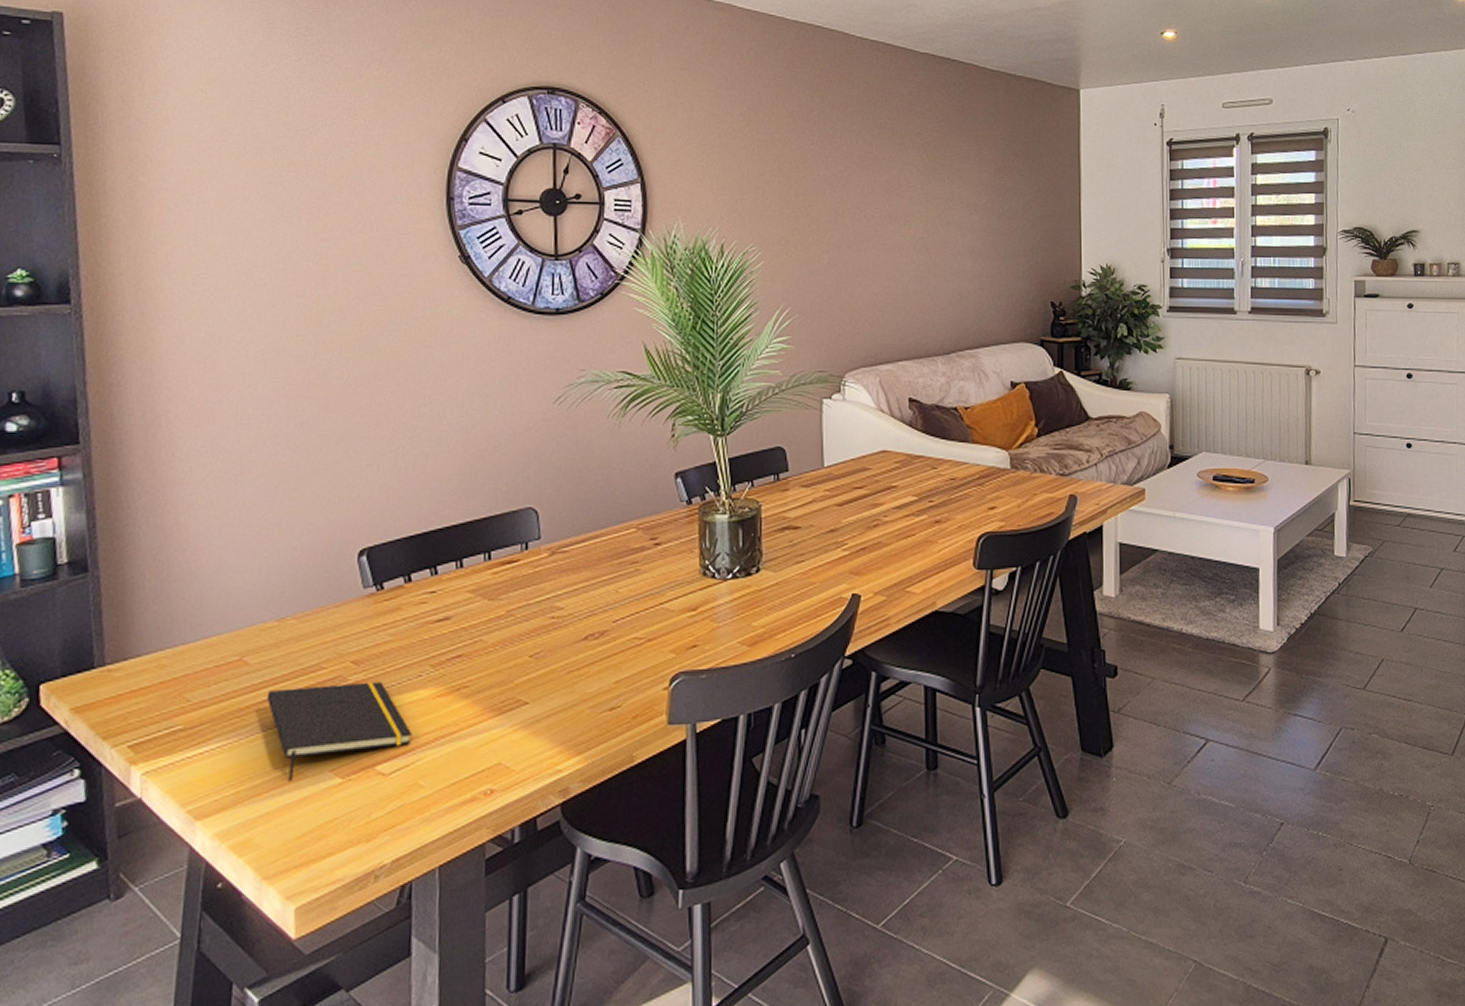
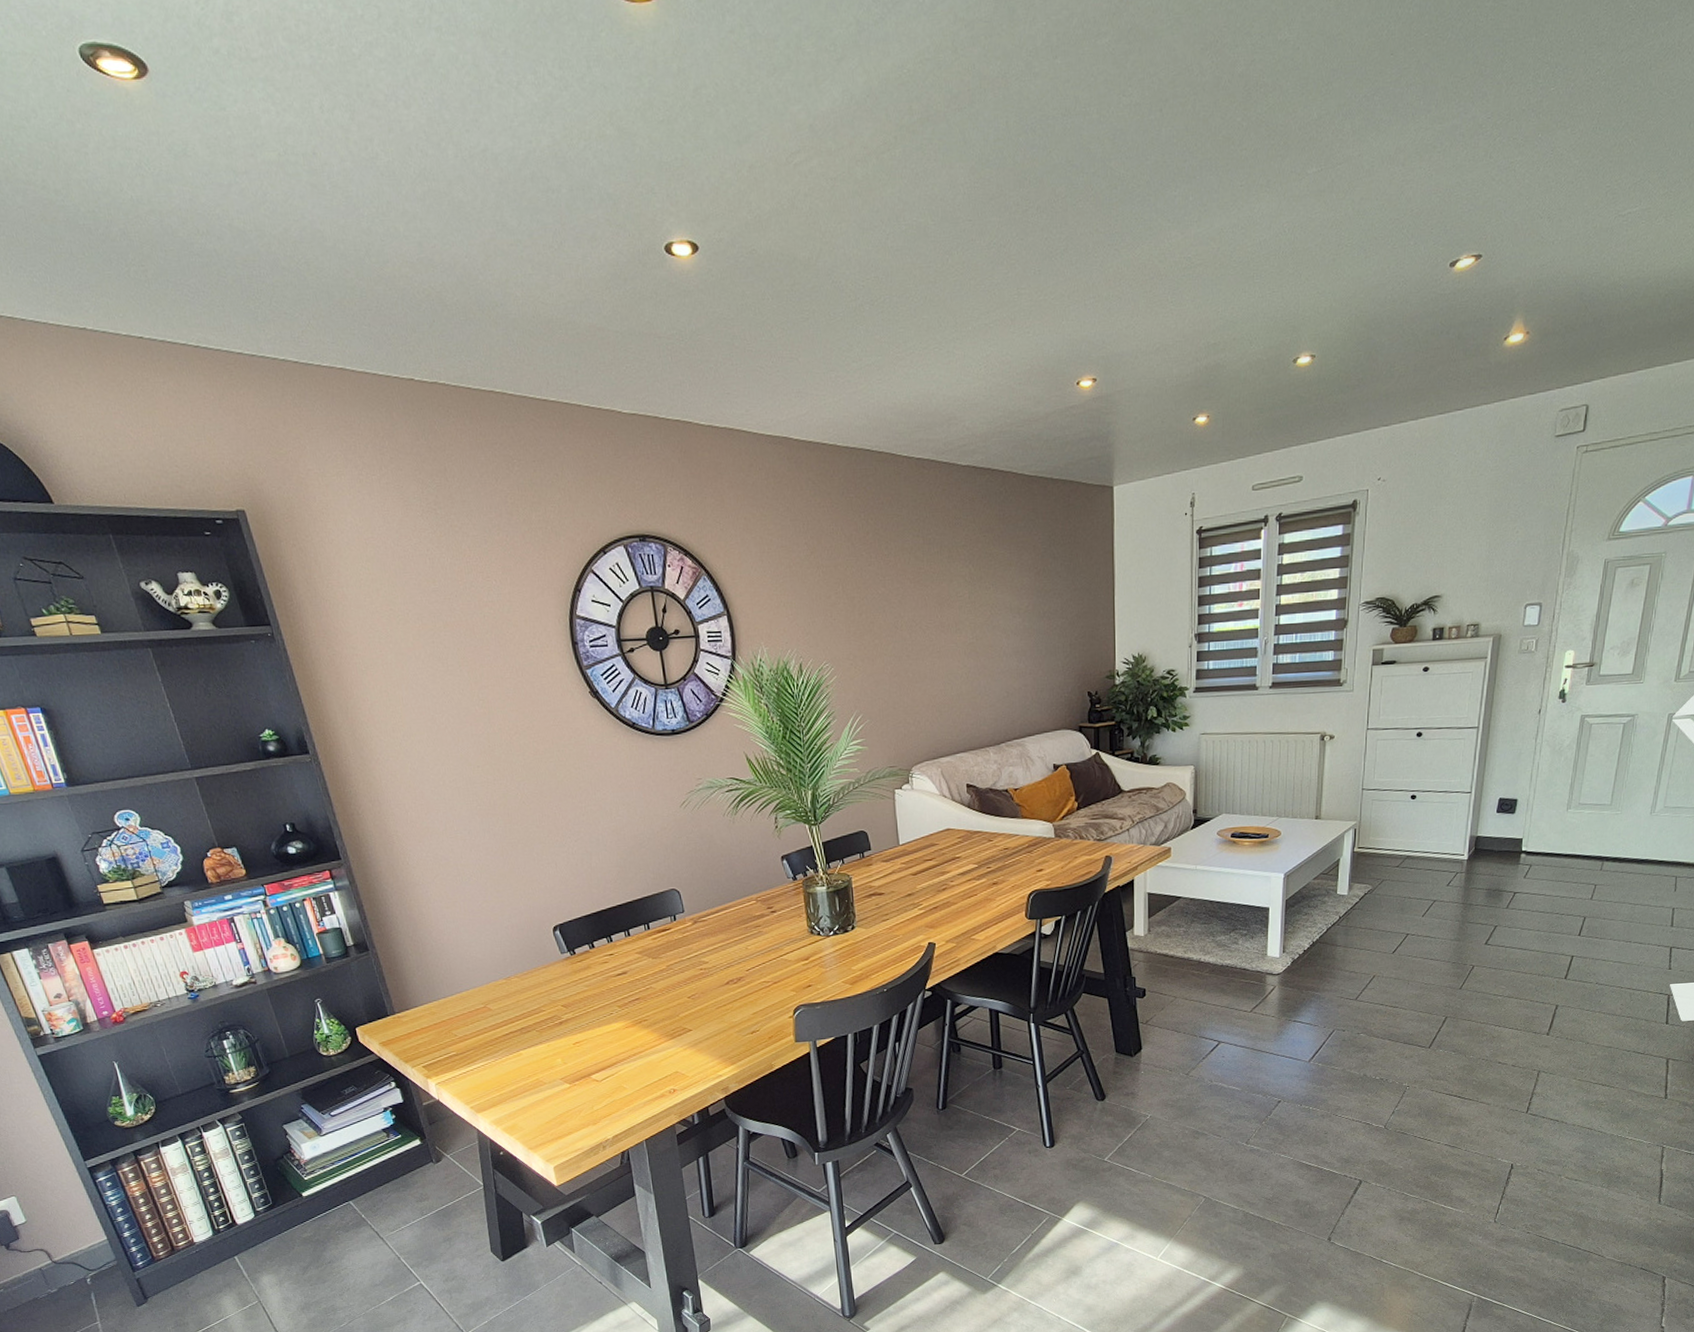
notepad: present [266,682,412,782] -> none [508,1019,613,1087]

